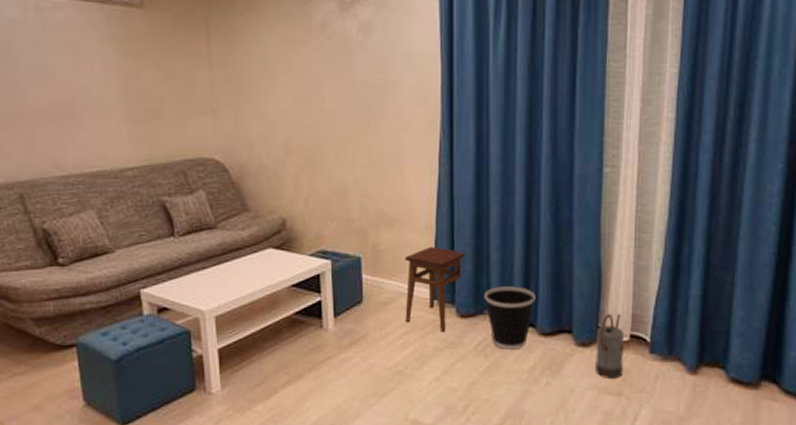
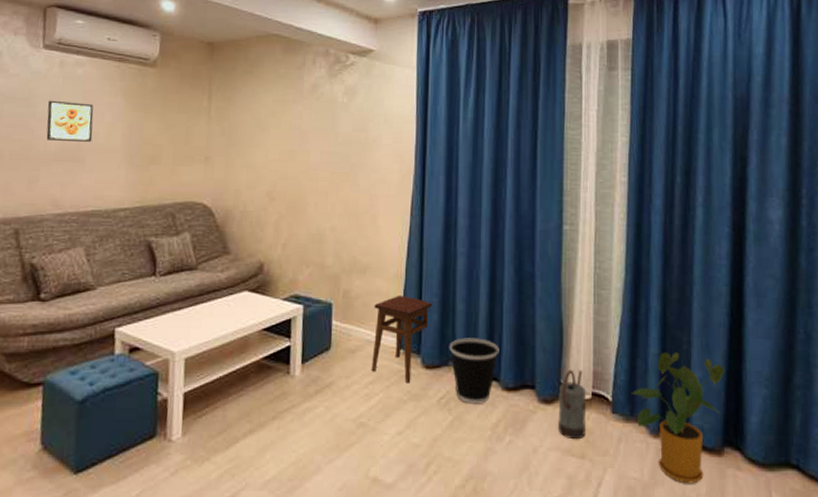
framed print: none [29,51,85,97] -> present [46,100,94,142]
house plant: none [670,293,768,416] -> present [631,352,725,484]

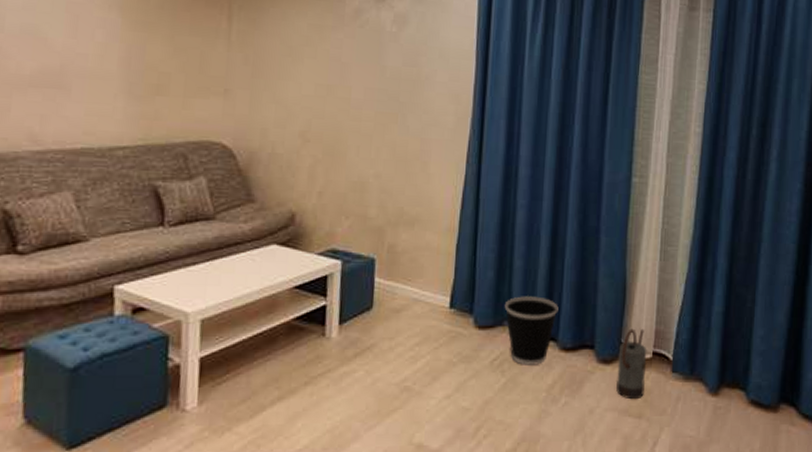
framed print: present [46,100,94,142] -> none [18,11,81,65]
stool: present [371,294,434,382] -> none [418,249,490,343]
house plant: present [631,352,725,484] -> none [692,310,787,440]

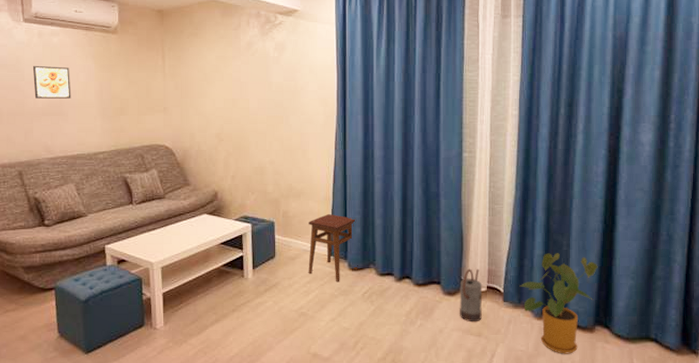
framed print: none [18,11,81,65] -> present [32,65,71,99]
stool: none [418,249,490,343] -> present [308,213,358,281]
wastebasket: present [504,296,559,365] -> none [370,246,411,297]
house plant: none [692,310,787,440] -> present [519,253,598,354]

